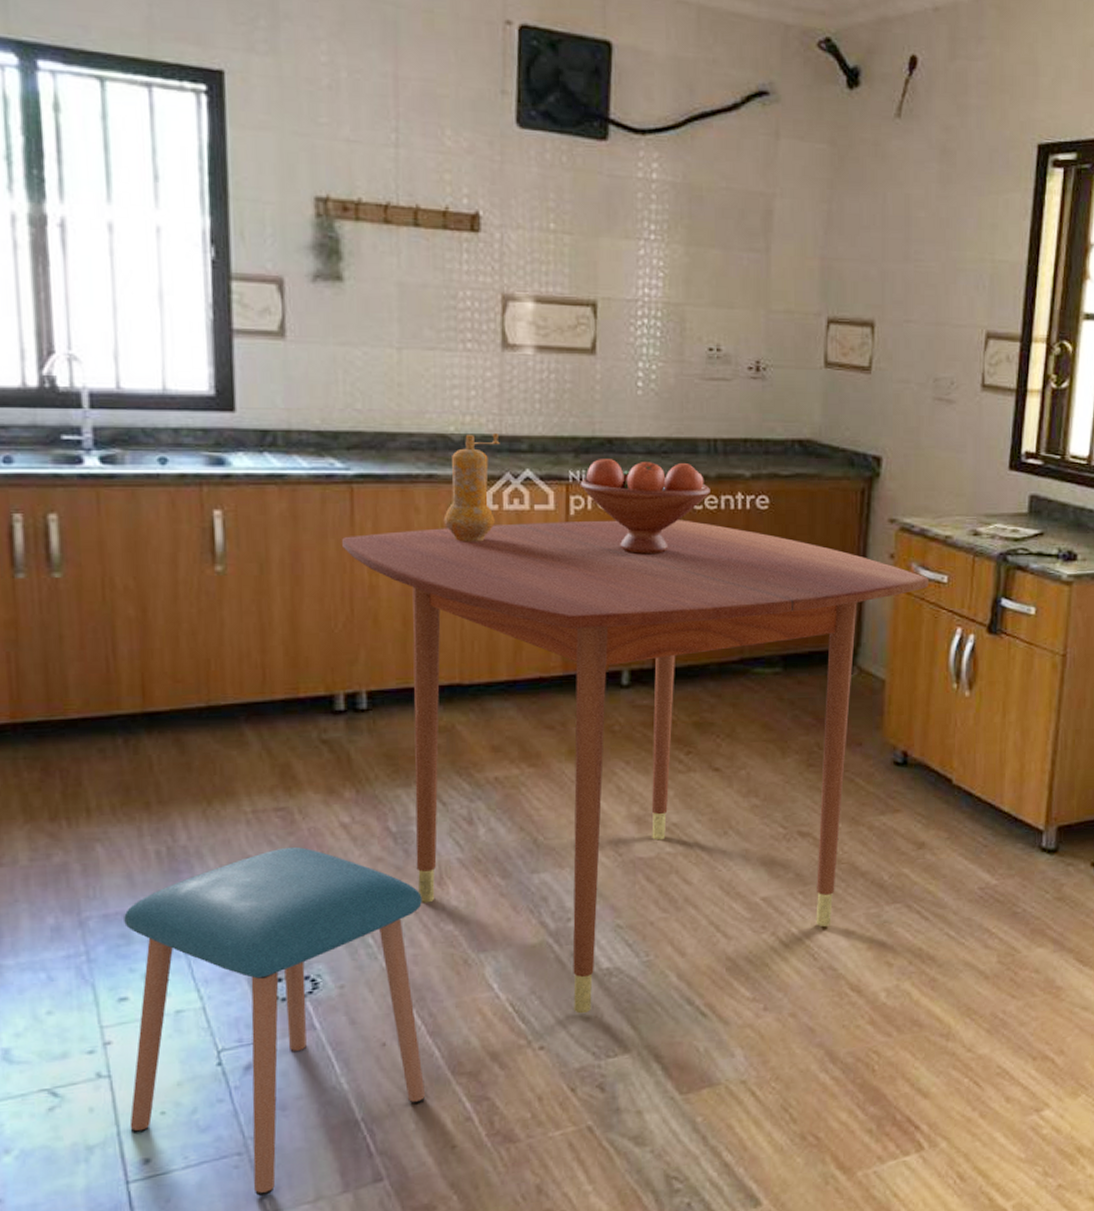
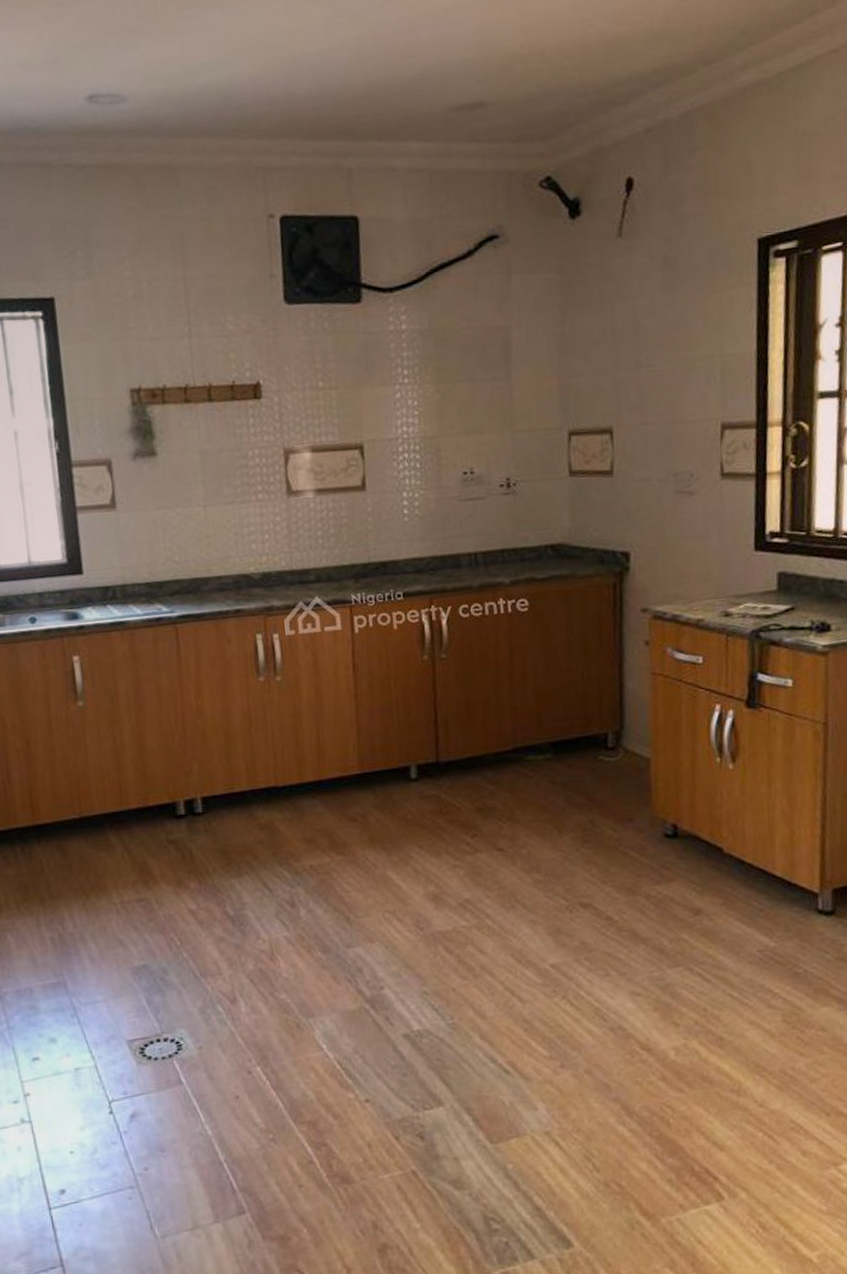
stool: present [124,846,426,1197] -> none [31,930,275,1224]
dining table: present [342,520,928,1014] -> none [172,627,684,1071]
pepper mill: present [443,432,500,542] -> none [251,568,293,665]
fruit bowl: present [580,459,710,555] -> none [361,577,475,662]

